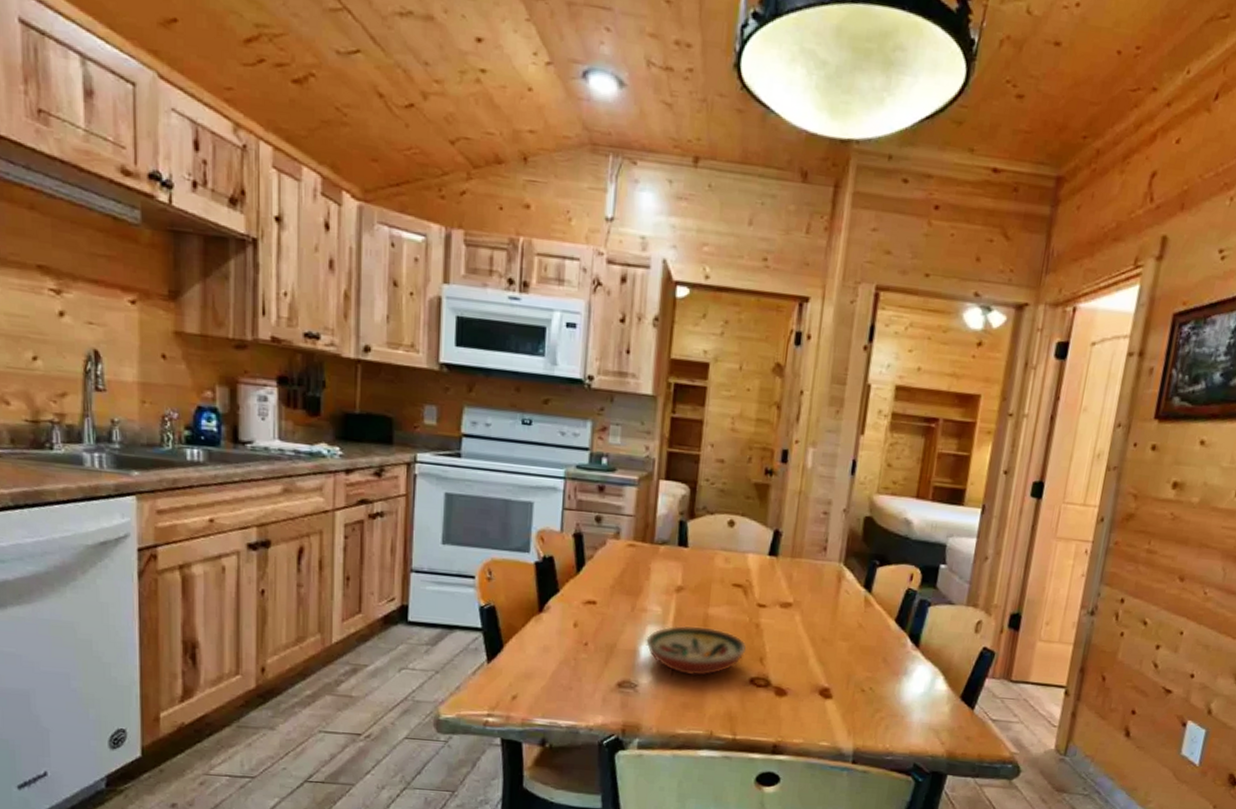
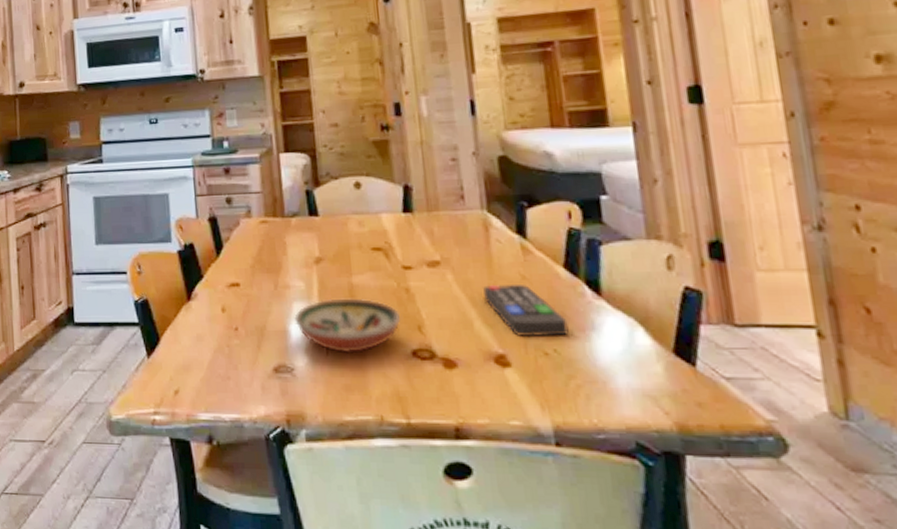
remote control: none [823,628,887,677] -> present [483,284,569,338]

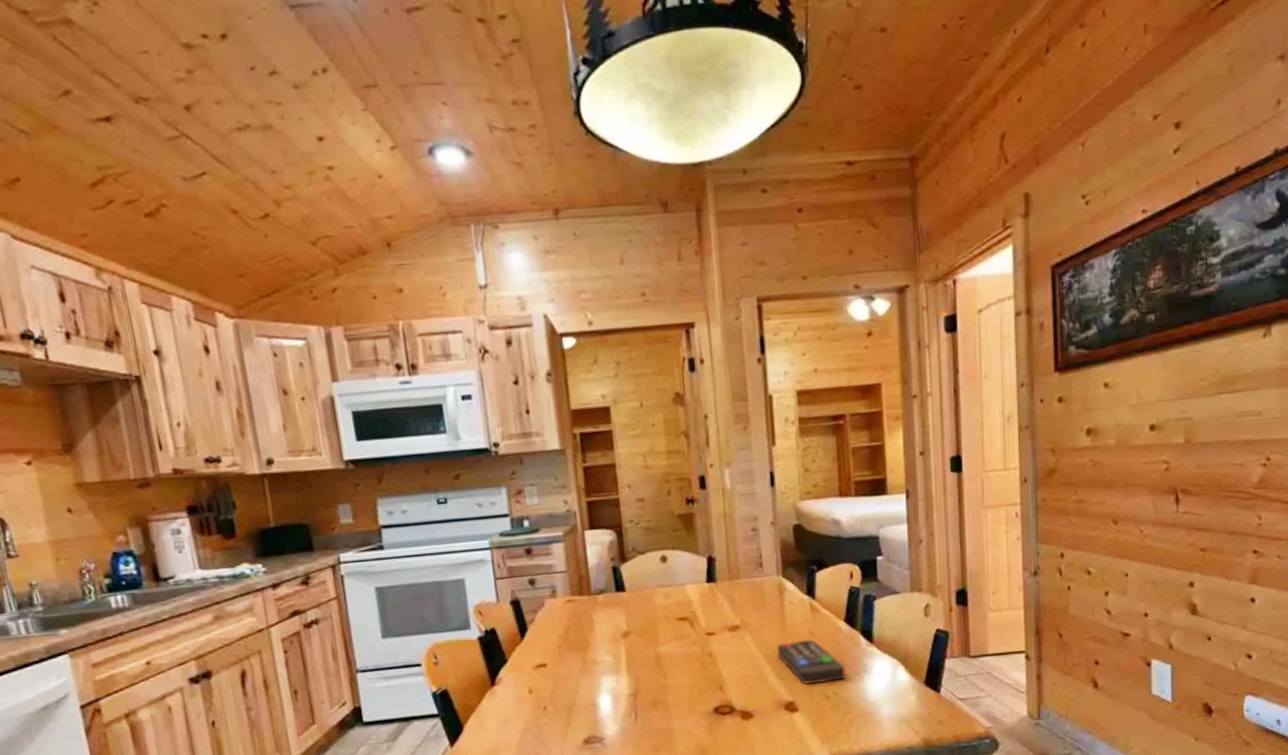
decorative bowl: present [294,298,401,354] -> none [603,665,704,718]

